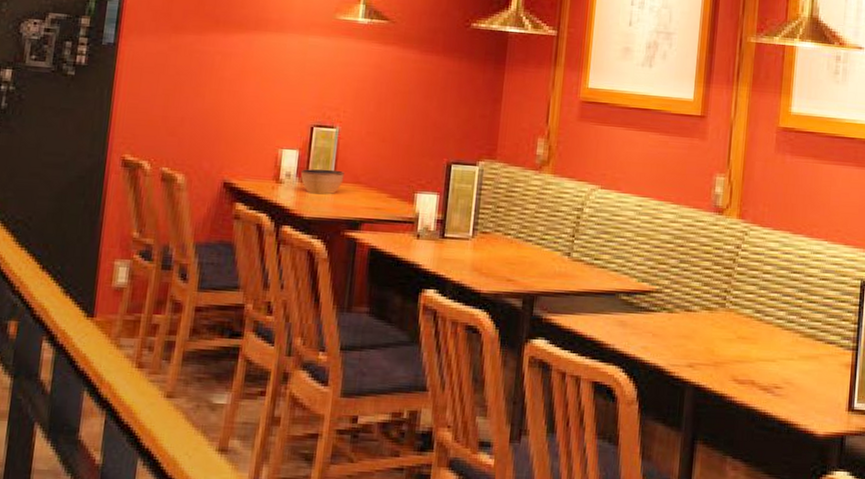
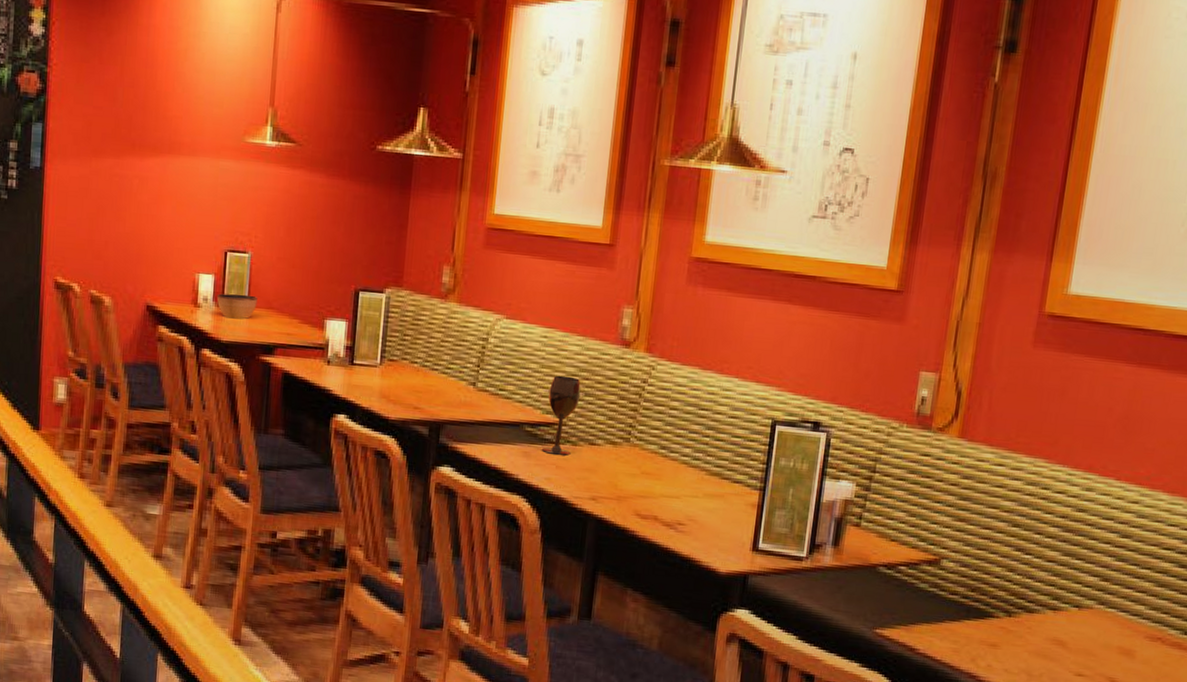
wine glass: none [638,243,676,323] -> present [542,375,581,456]

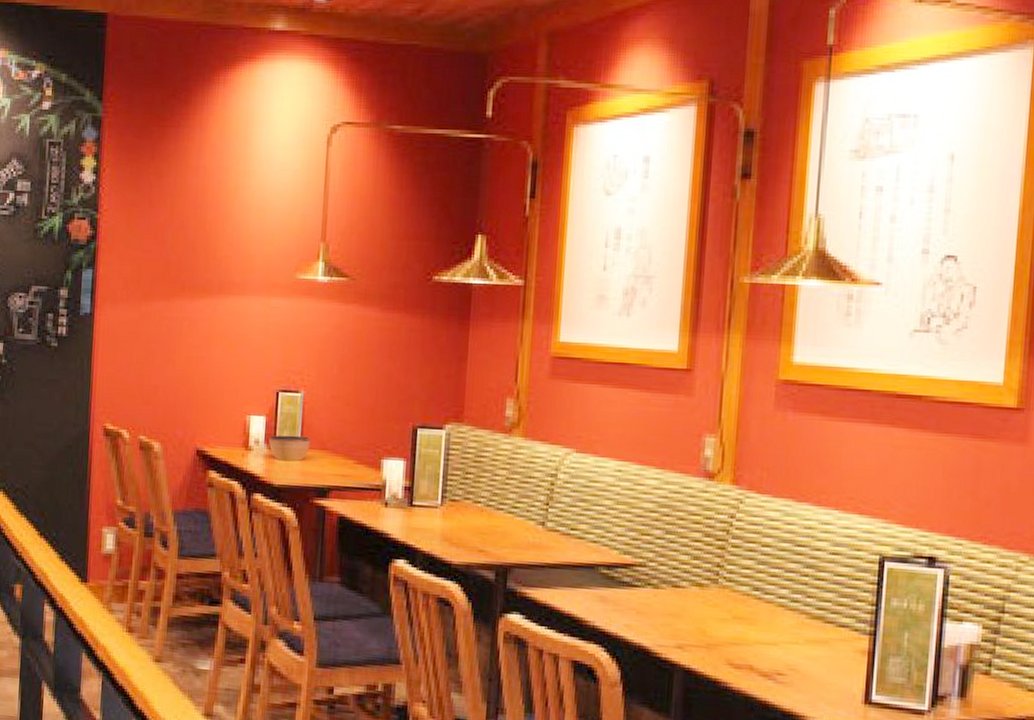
wine glass: present [542,375,581,456] -> none [620,512,661,600]

